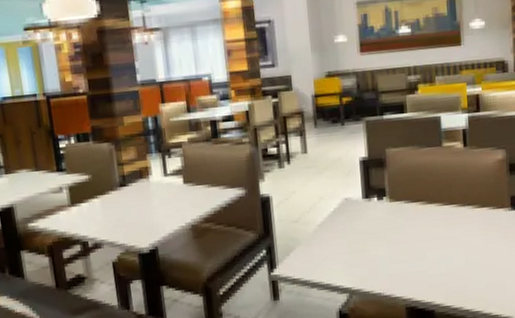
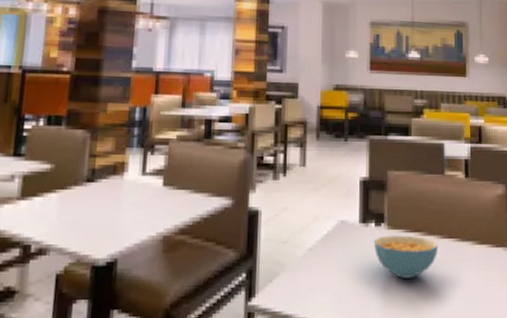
cereal bowl: none [377,205,439,244] -> present [373,235,437,278]

